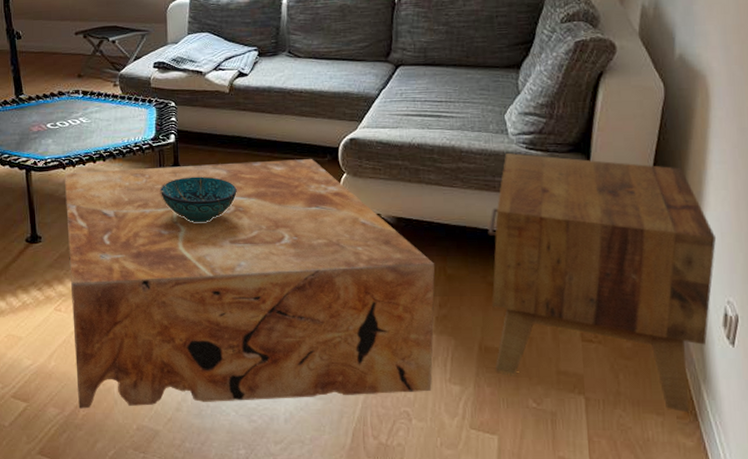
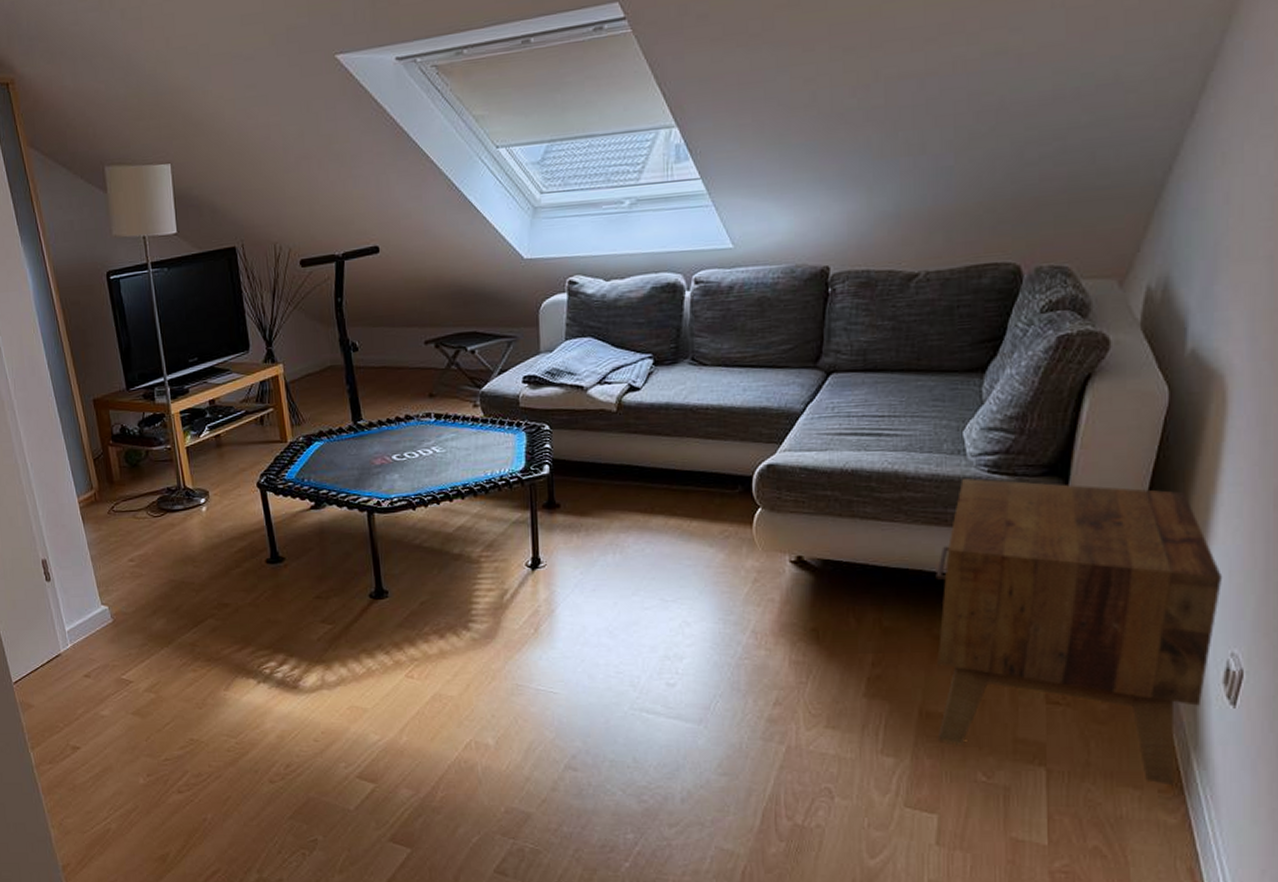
coffee table: present [65,159,435,409] -> none [415,491,869,790]
decorative bowl: present [159,176,237,223] -> none [531,515,626,571]

